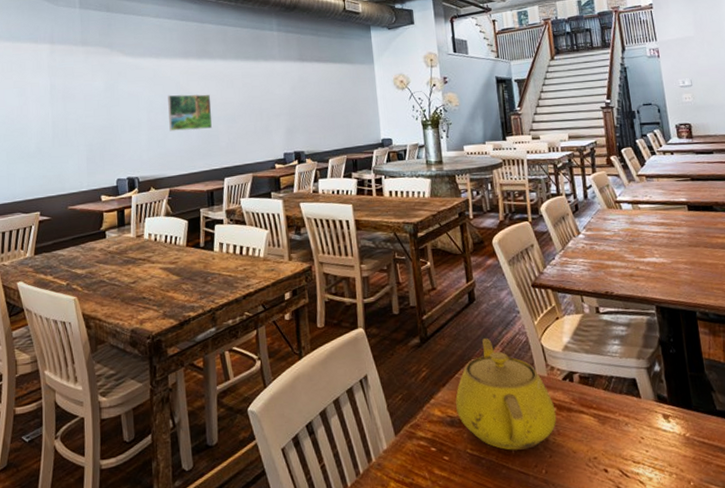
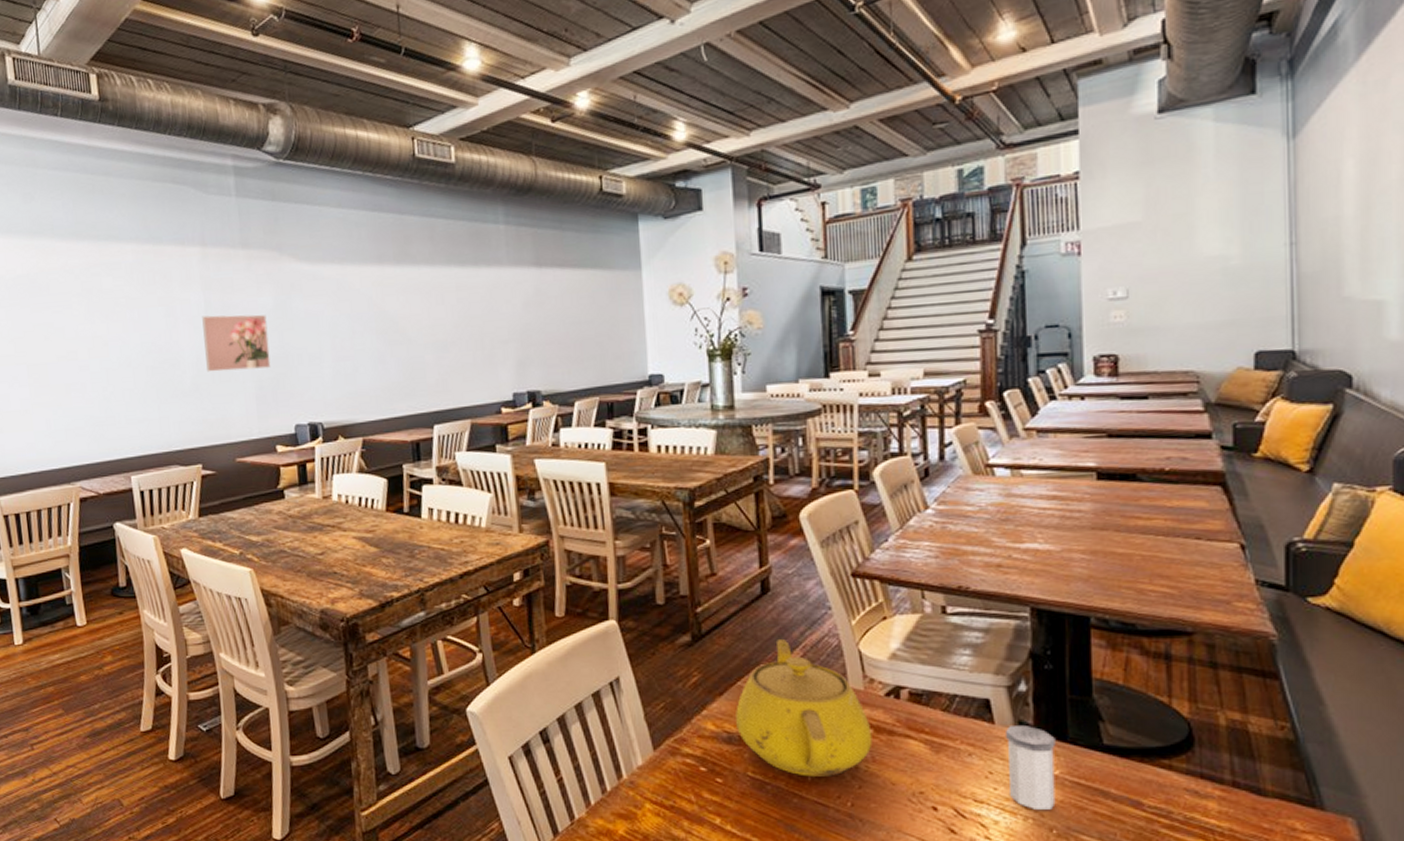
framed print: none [48,95,100,139] -> present [202,314,271,373]
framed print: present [168,94,213,131] -> none [357,313,417,363]
salt shaker: none [648,398,690,466] -> present [1004,726,1056,809]

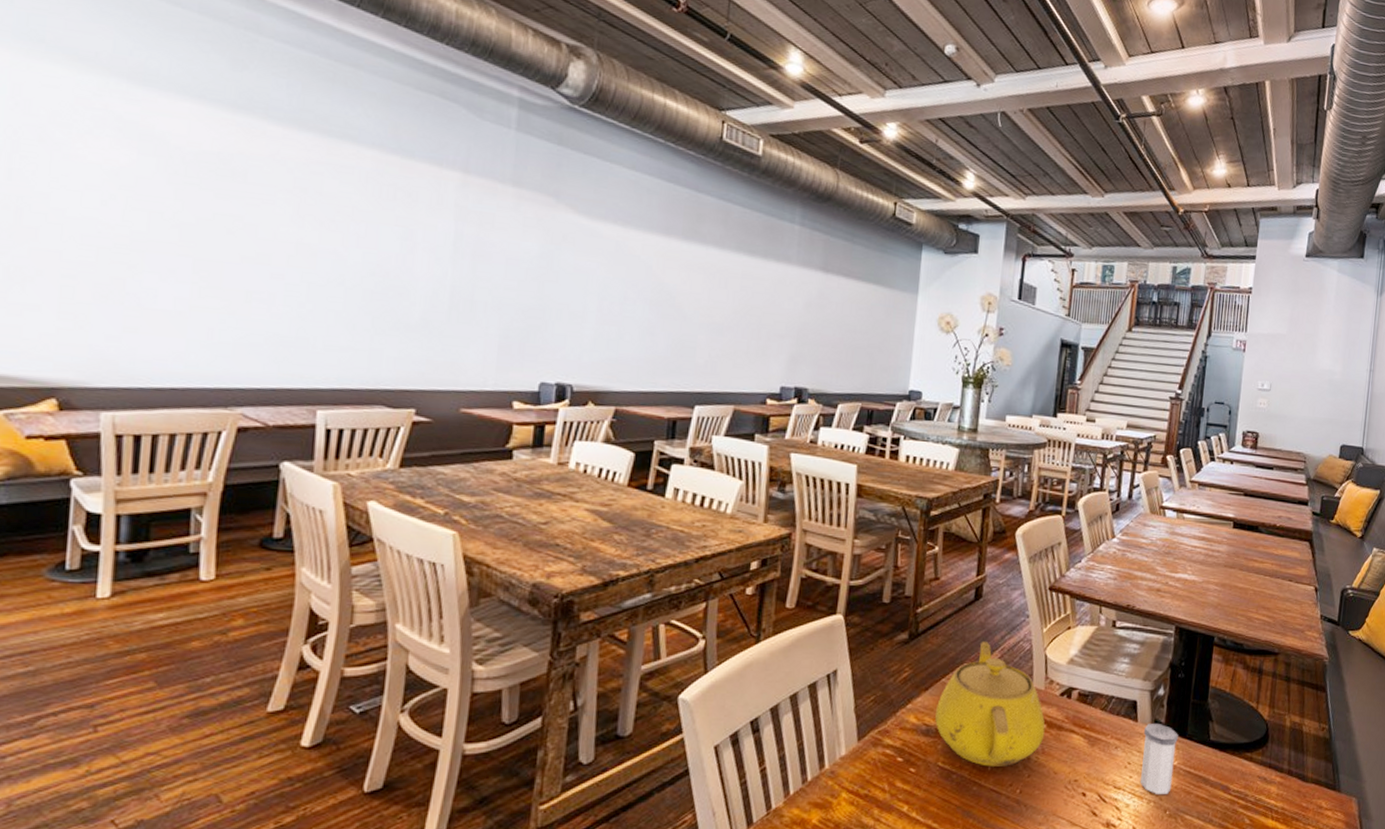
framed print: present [202,314,271,373] -> none [443,247,528,317]

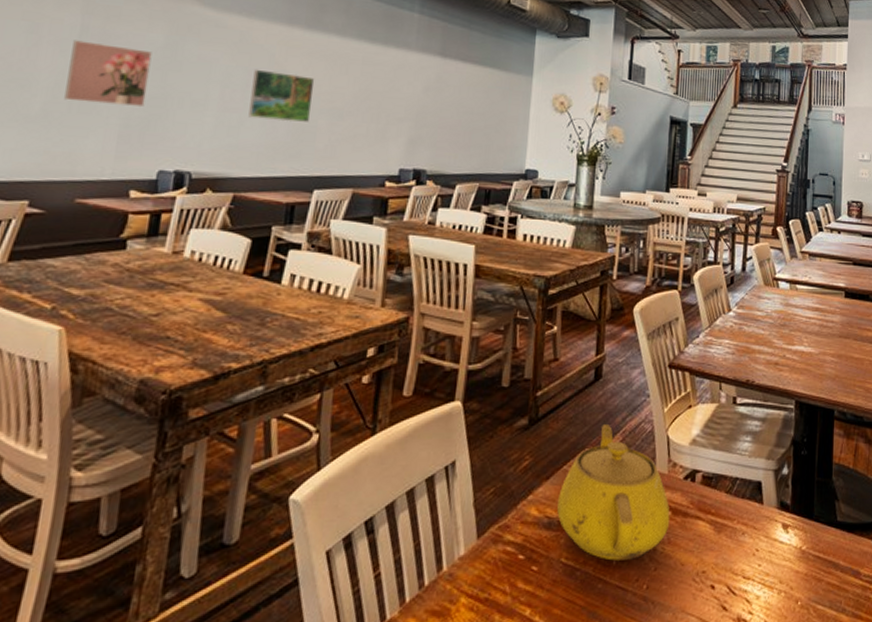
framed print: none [443,247,528,317] -> present [64,40,152,107]
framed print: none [627,281,694,337] -> present [248,69,315,122]
salt shaker: present [1140,724,1178,794] -> none [770,505,805,583]

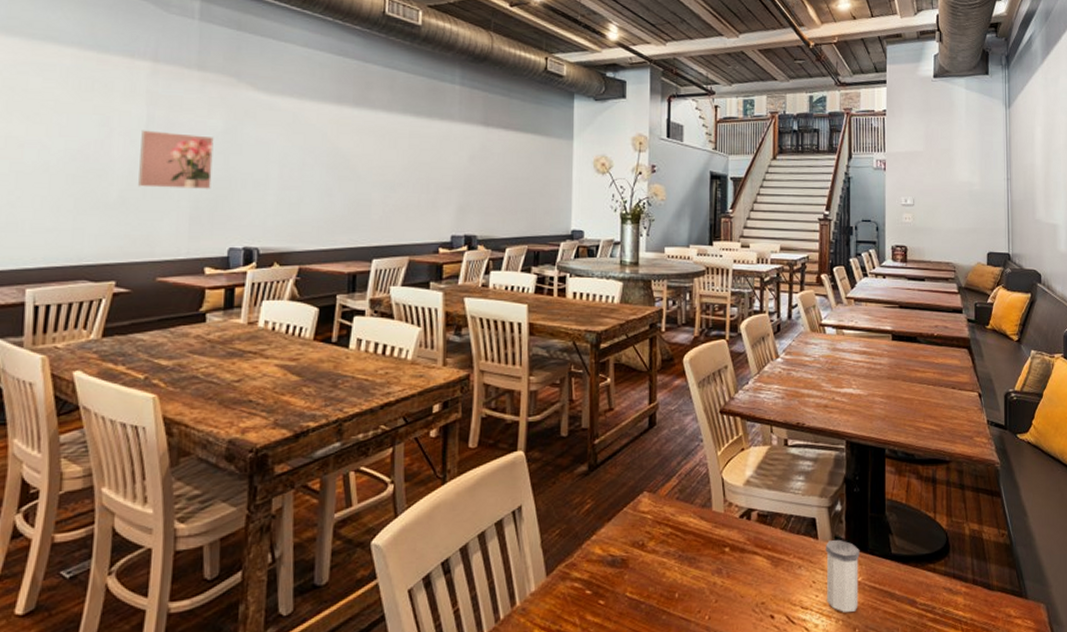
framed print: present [248,69,315,122] -> none [307,147,366,197]
teapot: present [557,423,670,561] -> none [620,467,728,594]
salt shaker: none [770,505,805,583] -> present [825,540,860,612]

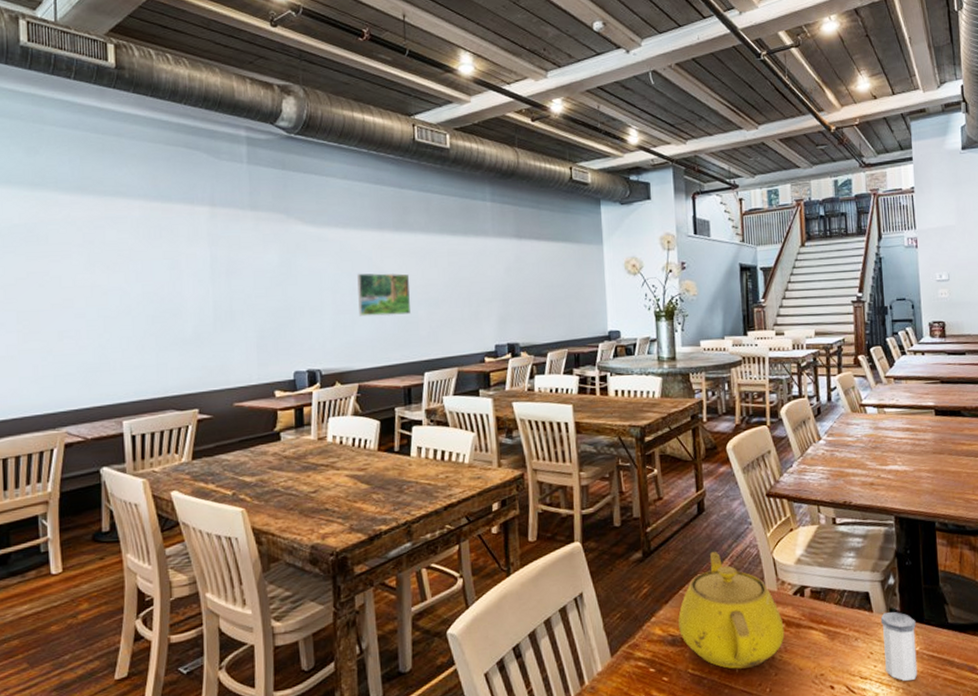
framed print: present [138,130,214,189] -> none [207,269,273,322]
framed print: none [307,147,366,197] -> present [357,273,412,317]
teapot: none [620,467,728,594] -> present [678,551,785,669]

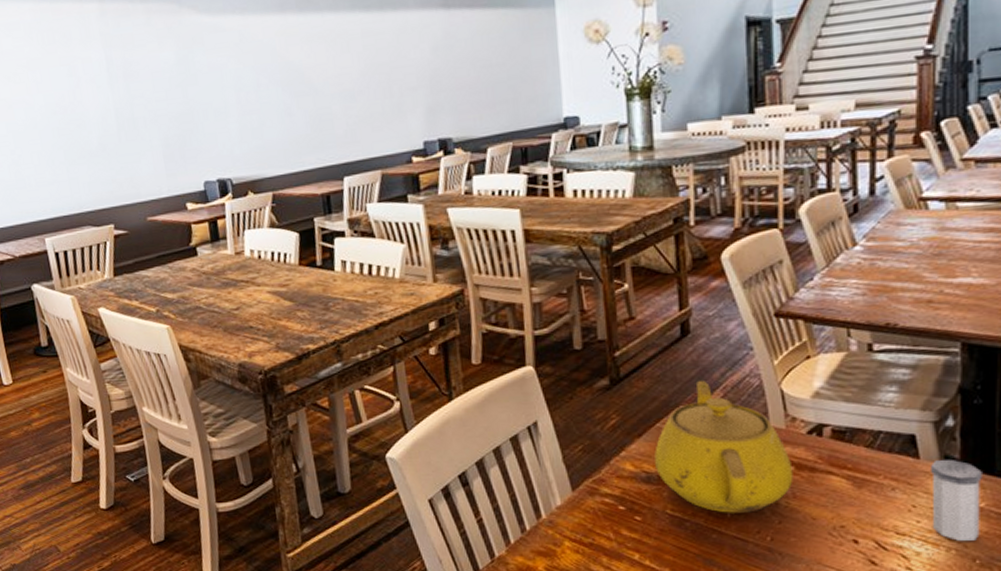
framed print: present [357,273,412,317] -> none [261,63,325,117]

